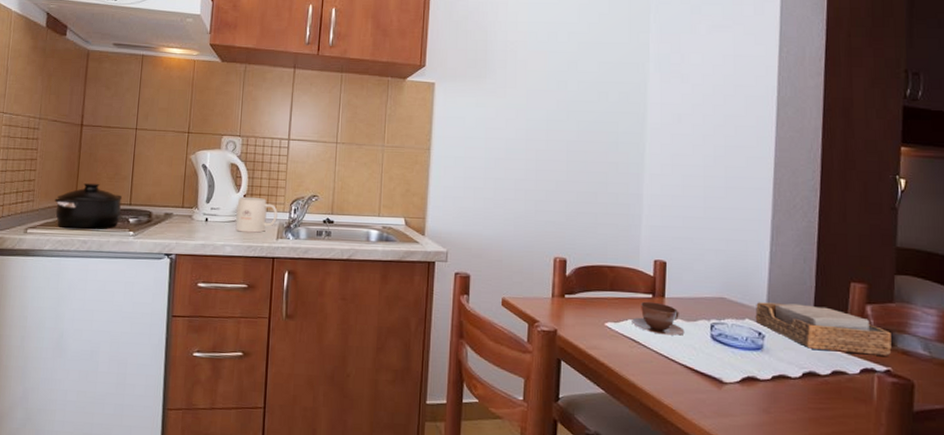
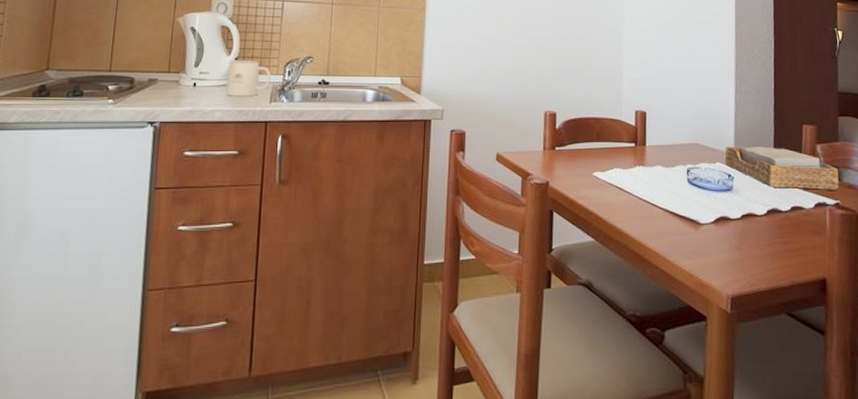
saucepan: present [54,182,123,231] -> none [22,48,102,100]
teacup: present [632,301,685,336] -> none [617,150,664,181]

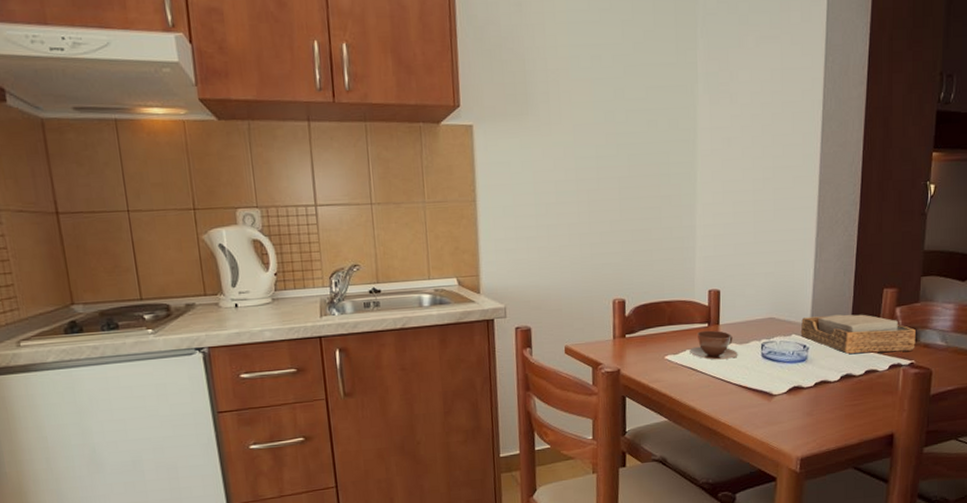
mug: present [226,59,271,97] -> none [268,274,317,315]
teacup: none [617,150,664,181] -> present [689,330,738,360]

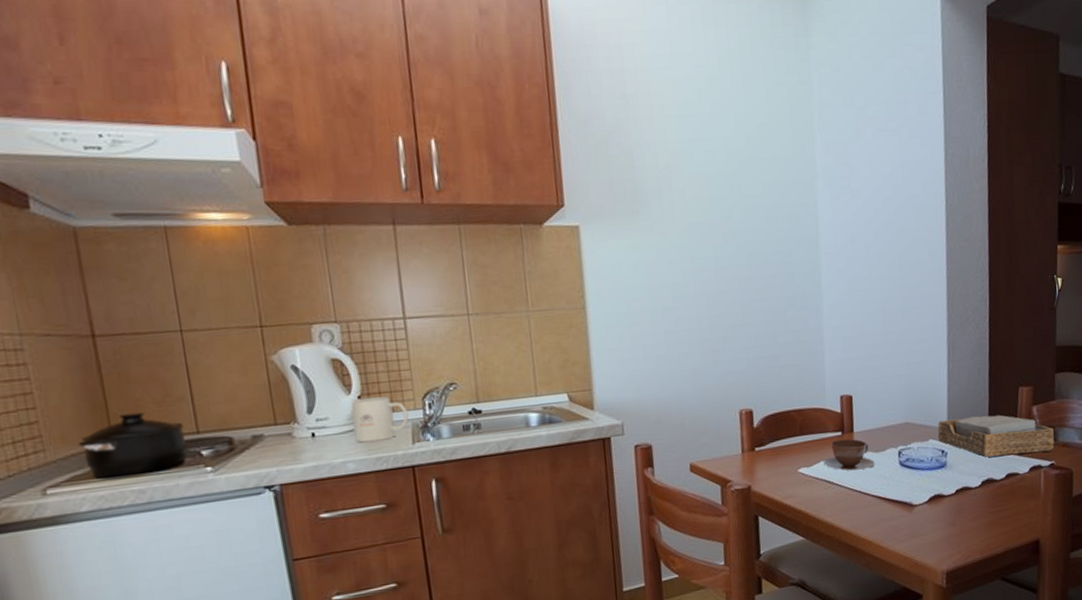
saucepan: none [45,279,132,337] -> present [78,411,187,480]
mug: none [268,274,317,315] -> present [351,396,409,443]

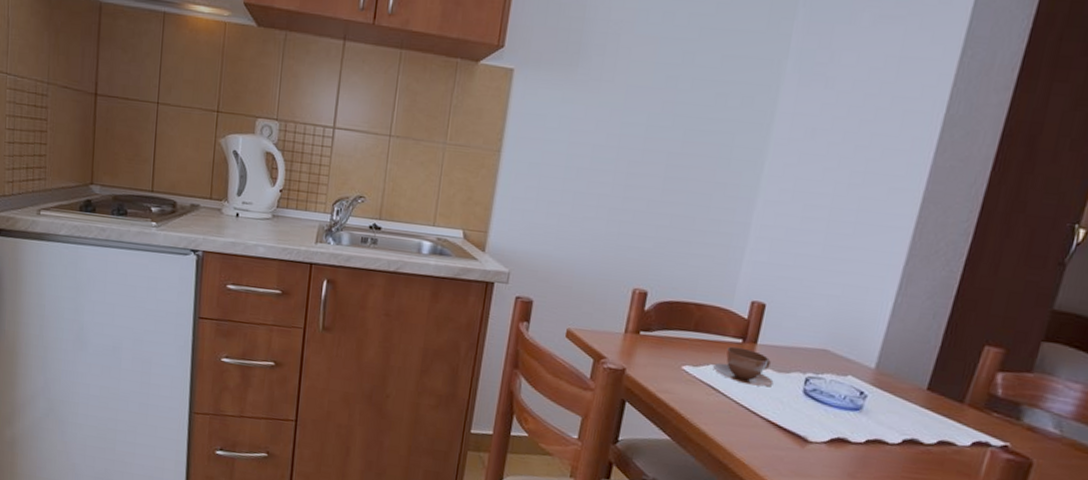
saucepan: present [78,411,187,480] -> none [68,162,144,218]
mug: present [351,396,409,443] -> none [269,191,318,235]
napkin holder: present [937,414,1055,458] -> none [859,358,1020,431]

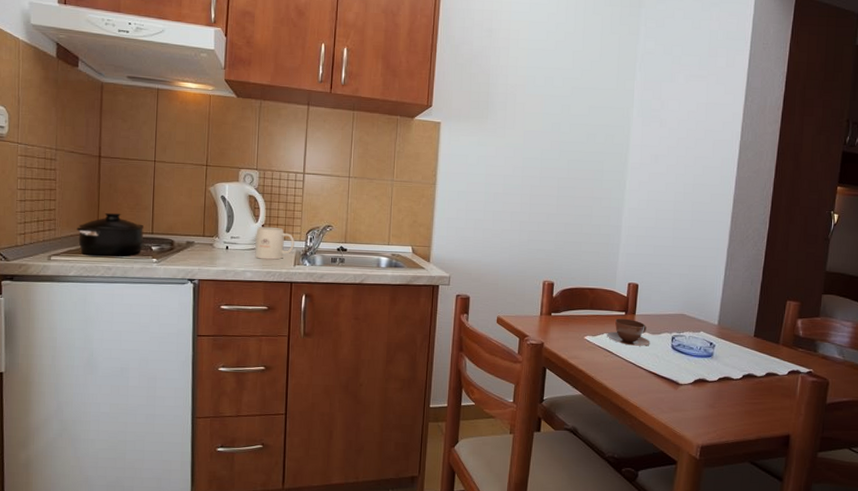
saucepan: none [68,162,144,218] -> present [76,212,145,258]
mug: none [269,191,318,235] -> present [255,226,294,260]

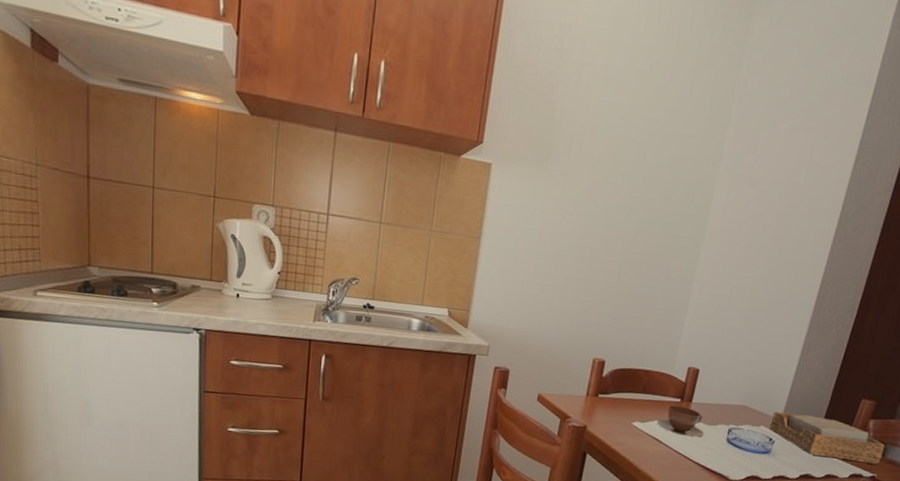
saucepan: present [76,212,145,258] -> none [65,245,143,299]
mug: present [255,226,294,260] -> none [269,273,315,314]
napkin holder: none [708,318,815,360] -> present [769,411,885,465]

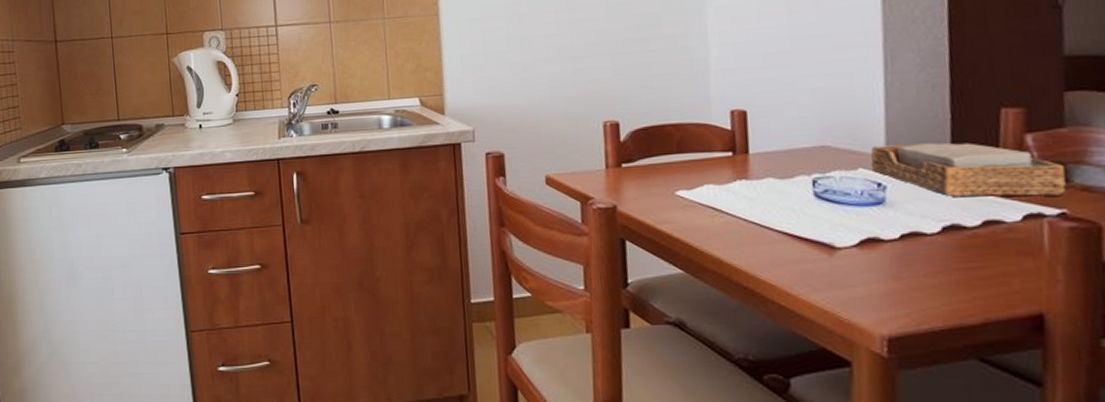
teacup: present [657,405,704,437] -> none [709,160,779,199]

